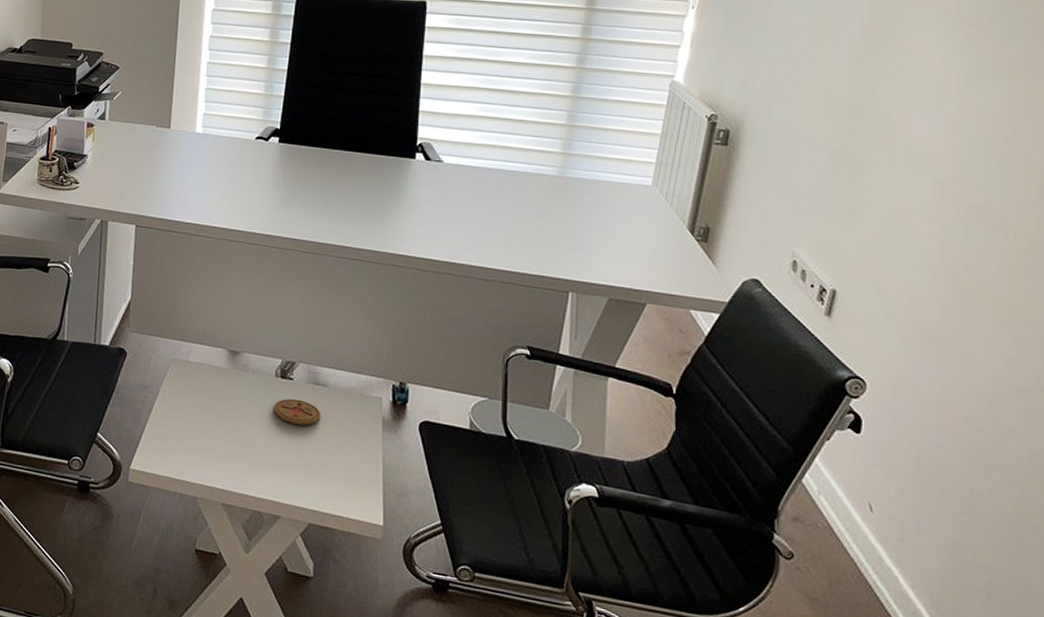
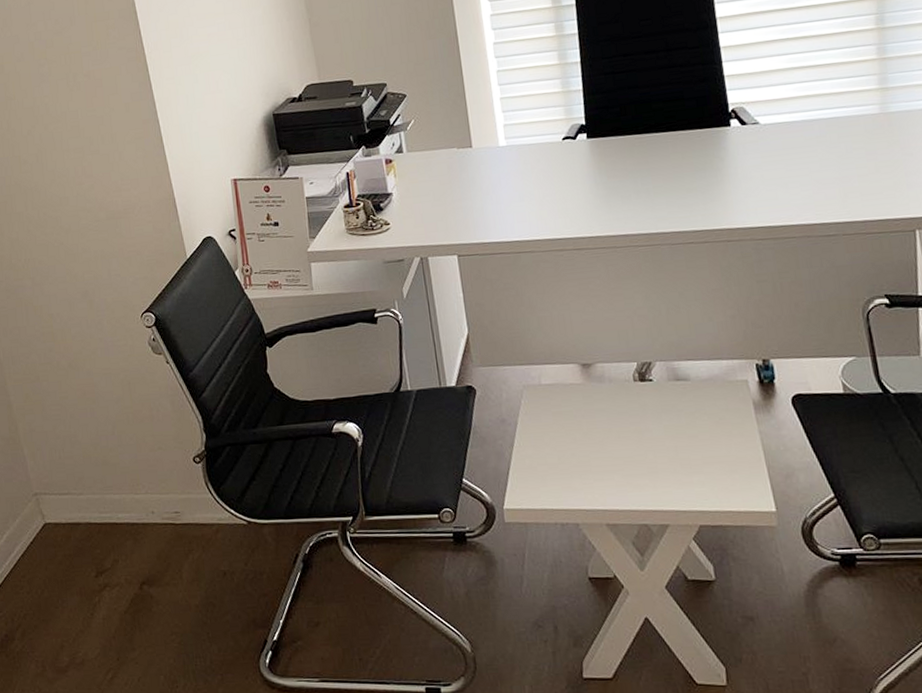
coaster: present [273,398,321,426] -> none [638,399,690,426]

